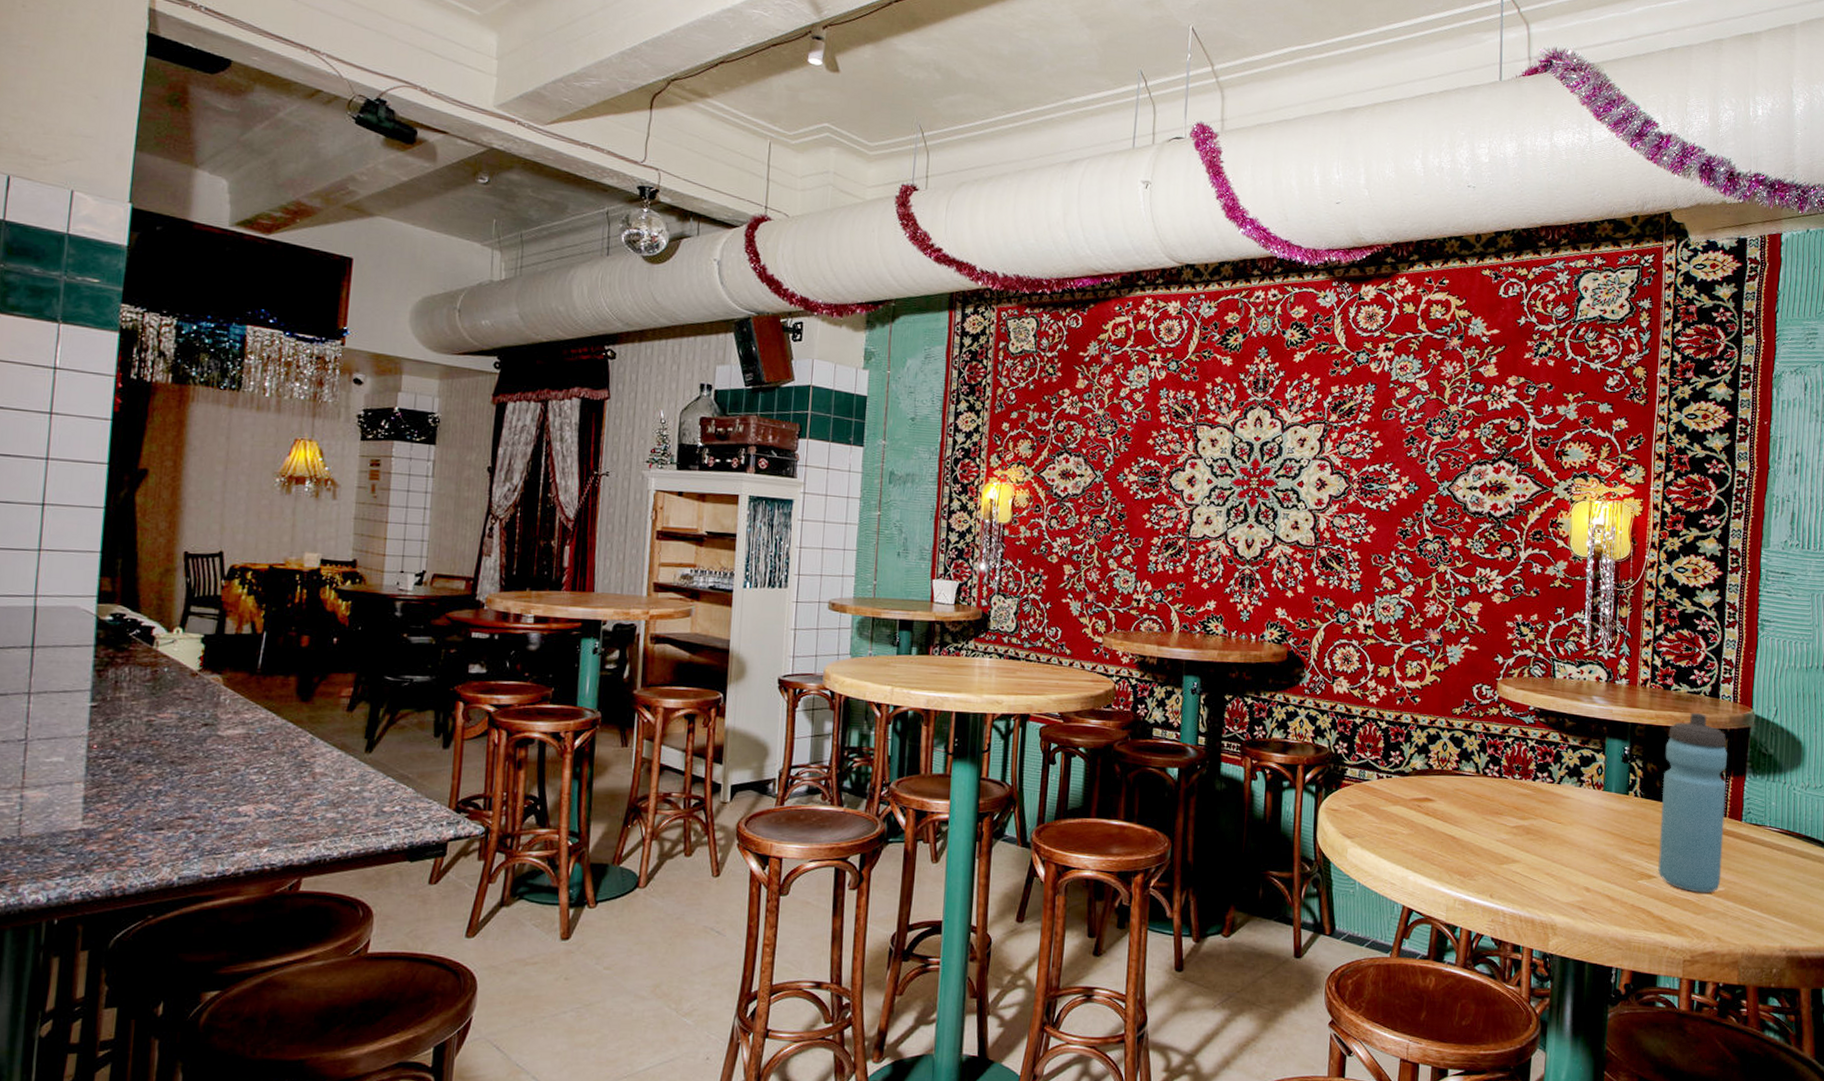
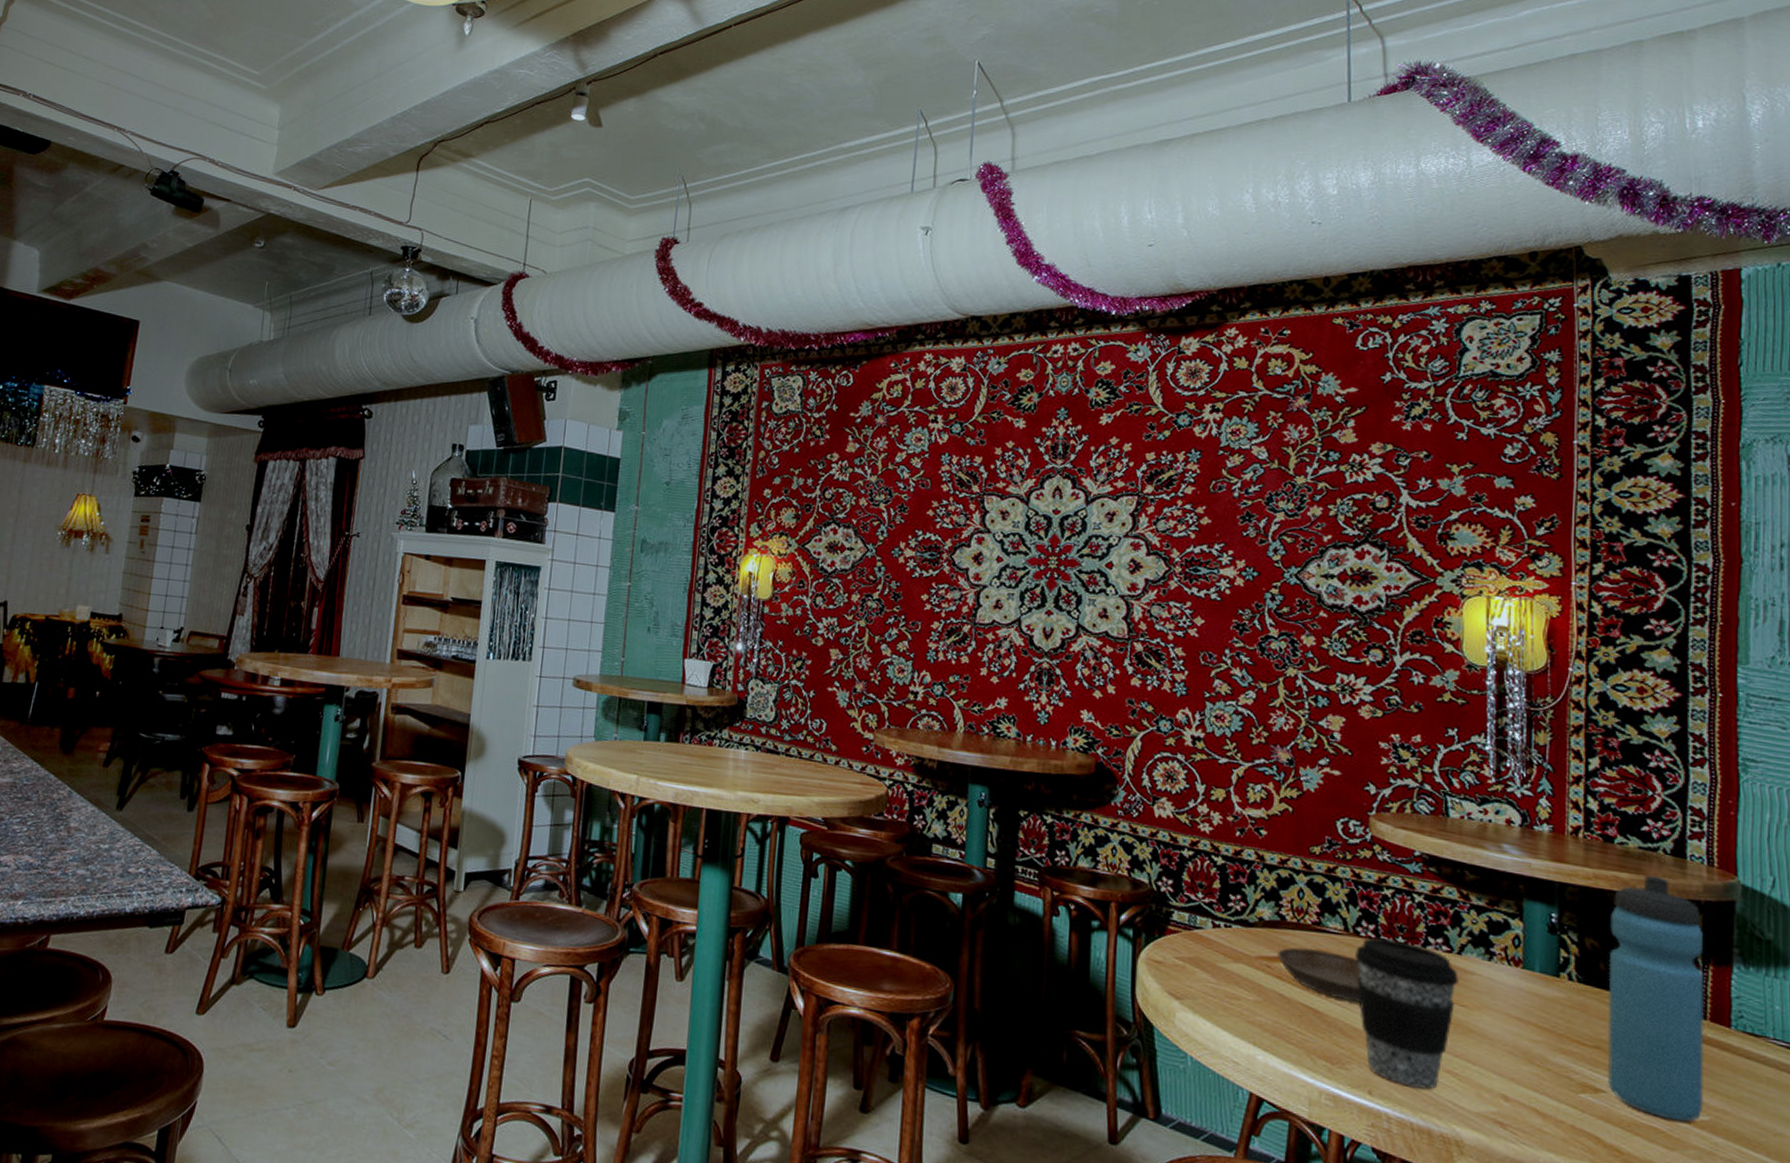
saucer: none [1426,788,1488,829] -> present [1277,947,1361,1003]
coffee cup: none [1484,775,1558,890] -> present [1355,937,1459,1090]

